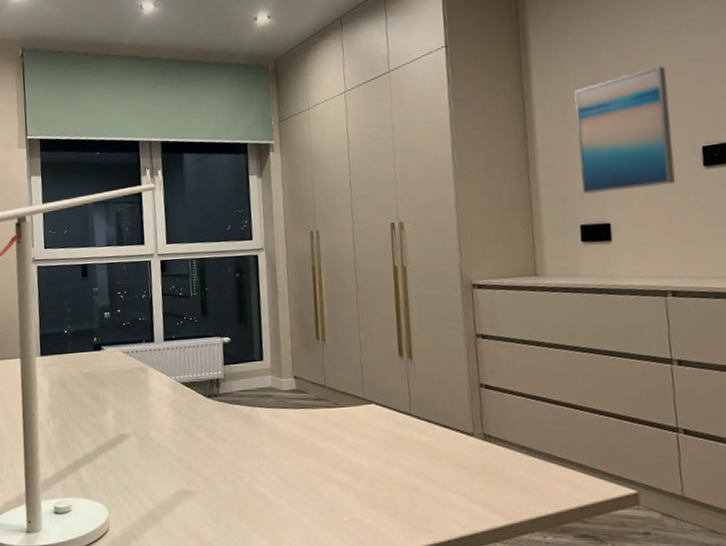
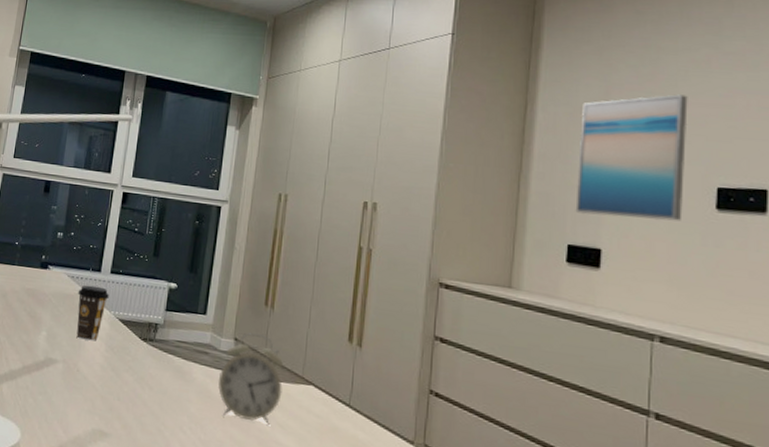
coffee cup: none [135,356,167,410] -> present [76,285,109,341]
alarm clock: none [286,367,347,450] -> present [218,333,284,426]

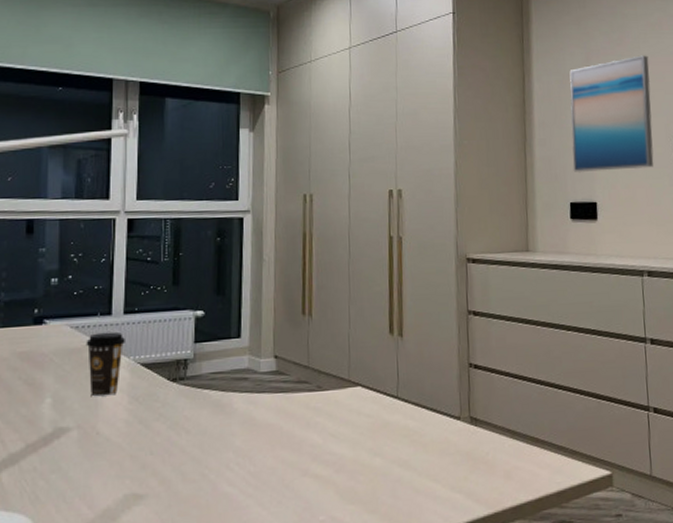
alarm clock: present [218,333,284,426] -> none [263,346,330,440]

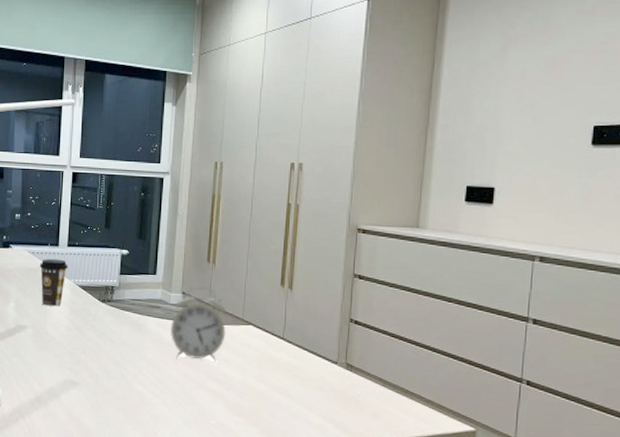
alarm clock: none [263,346,330,440] -> present [171,286,226,362]
wall art: present [569,55,654,172] -> none [474,44,574,158]

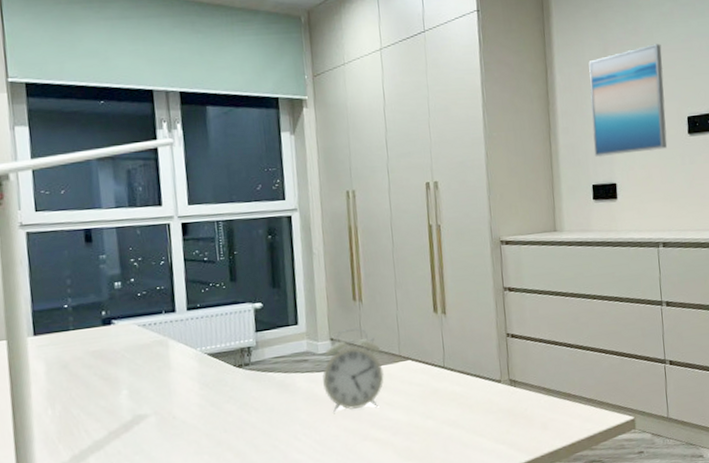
coffee cup: present [39,258,68,307] -> none [154,326,191,386]
wall art: none [474,44,574,158] -> present [588,44,668,157]

